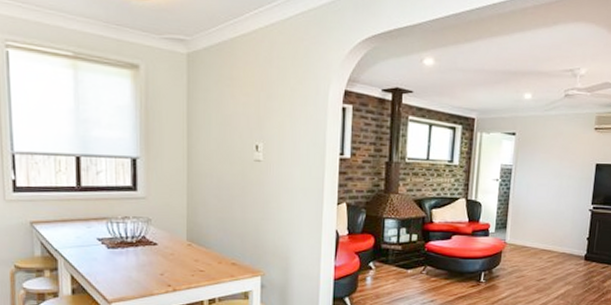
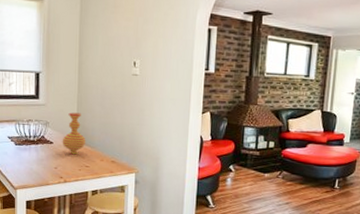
vase: none [168,206,200,258] -> present [62,112,86,155]

